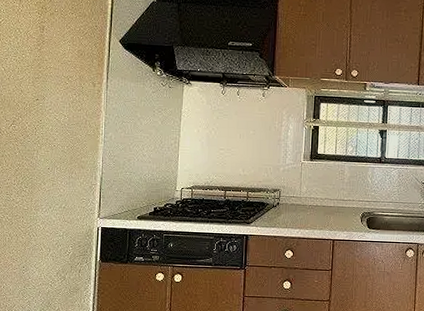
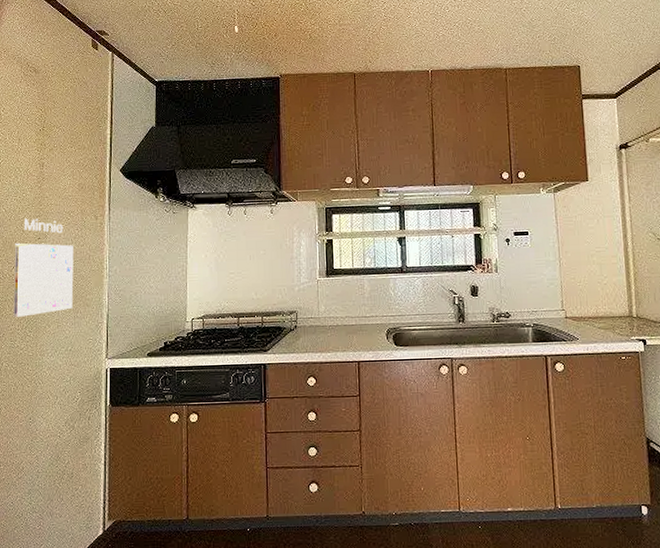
calendar: none [9,79,71,173] -> present [13,218,74,317]

